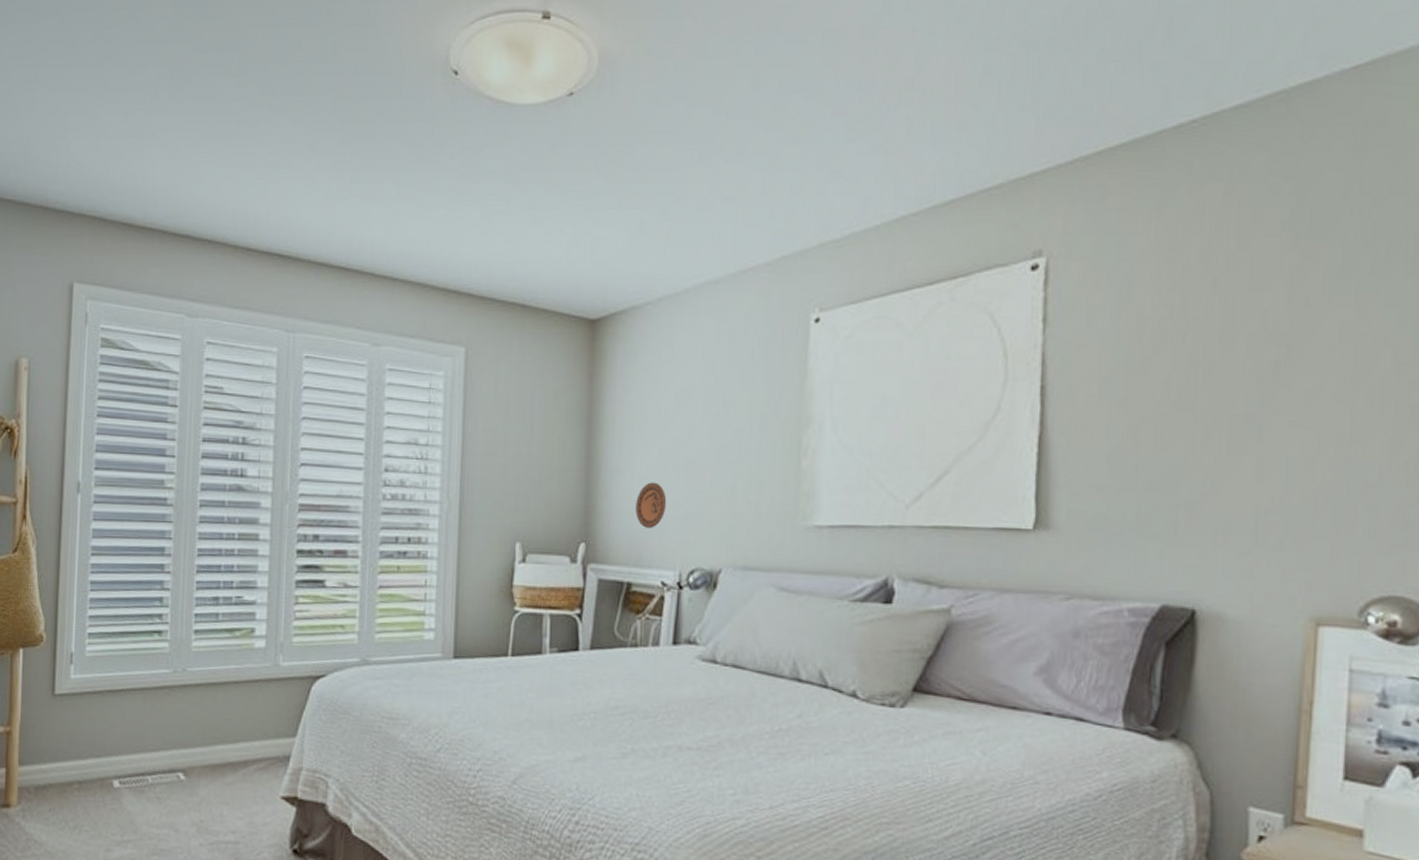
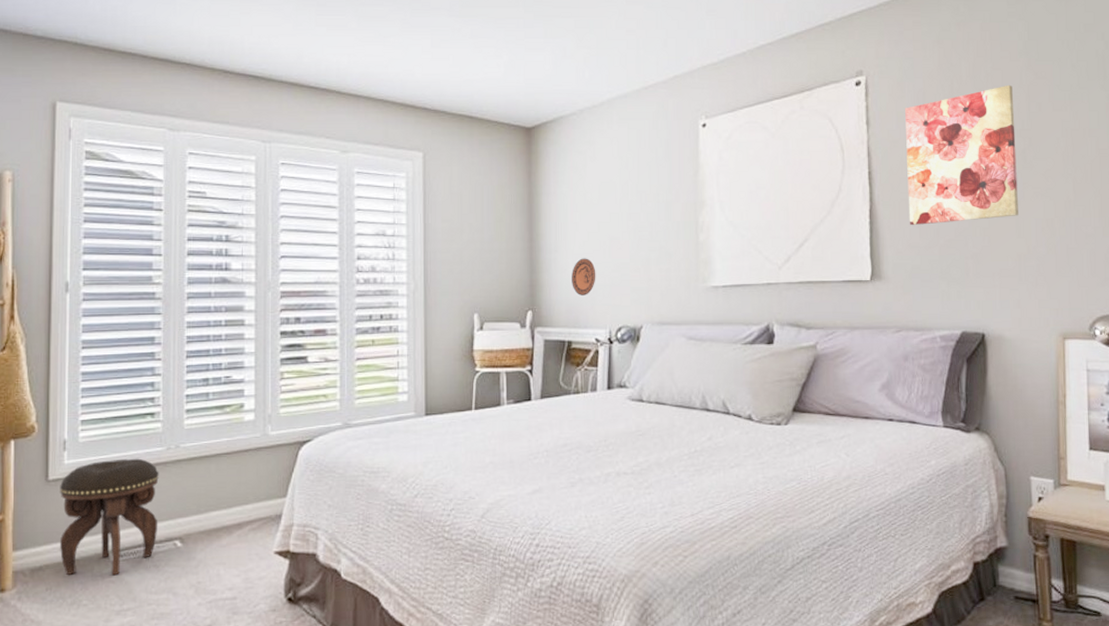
footstool: none [64,678,164,804] -> present [60,458,159,576]
wall art: none [1095,270,1267,460] -> present [905,85,1019,226]

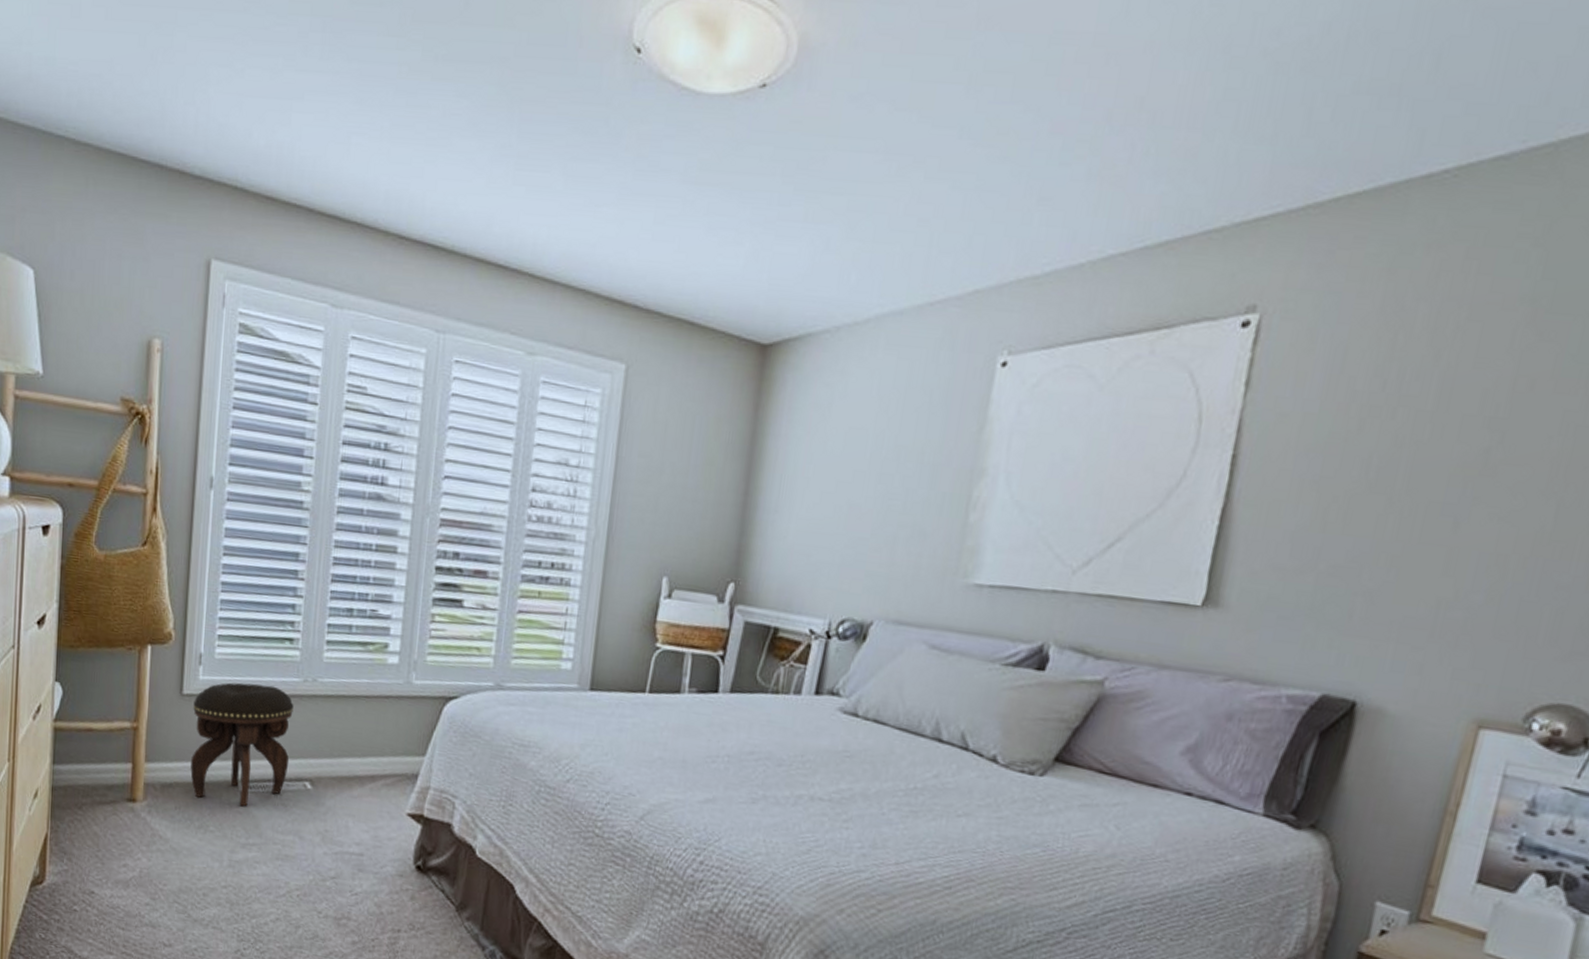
decorative plate: present [572,258,596,295] -> none [790,524,824,573]
wall art: present [905,85,1019,226] -> none [1278,346,1495,545]

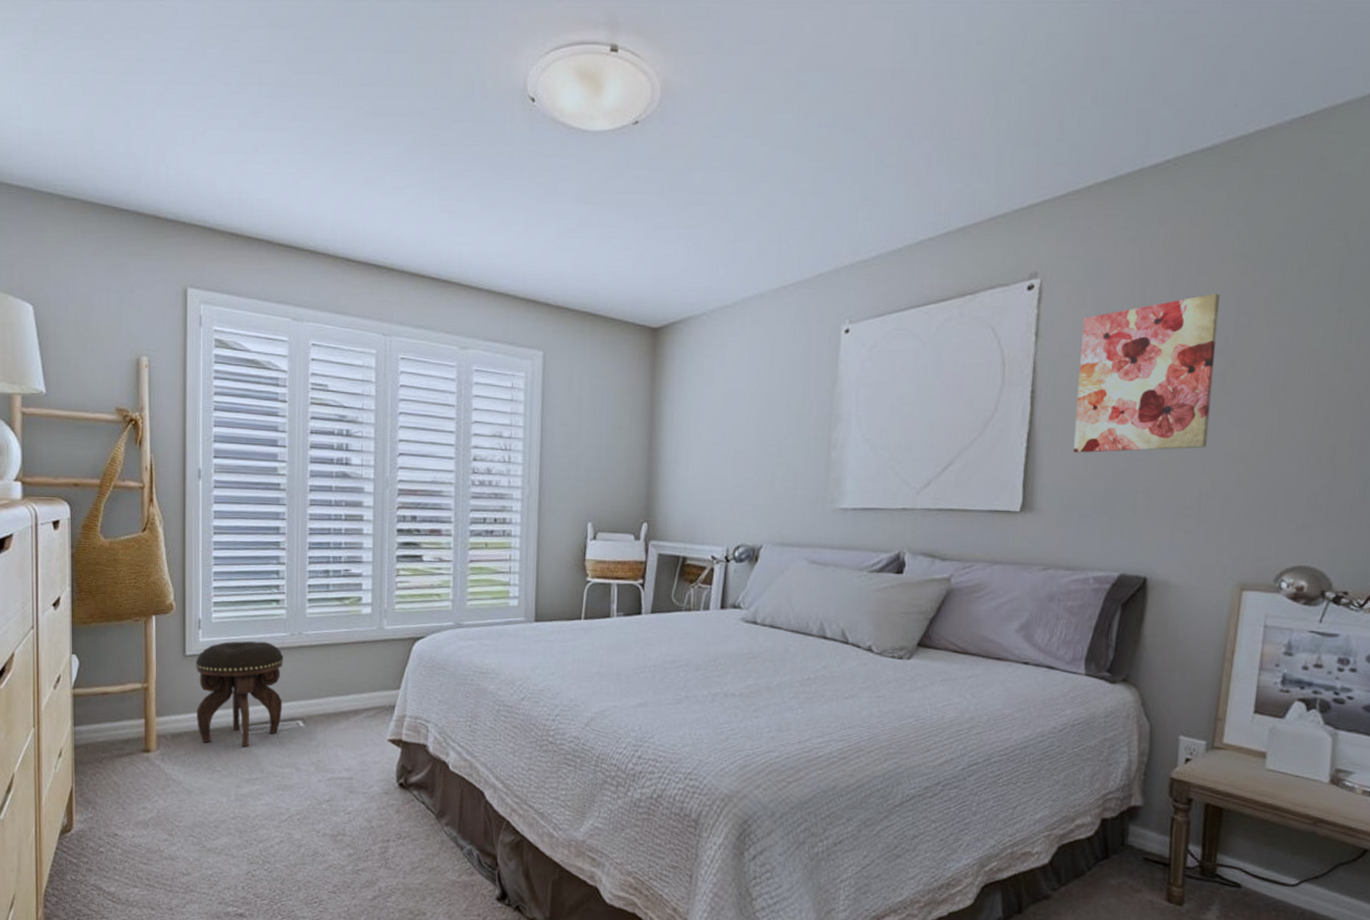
wall art: none [1278,346,1495,545] -> present [1073,293,1220,454]

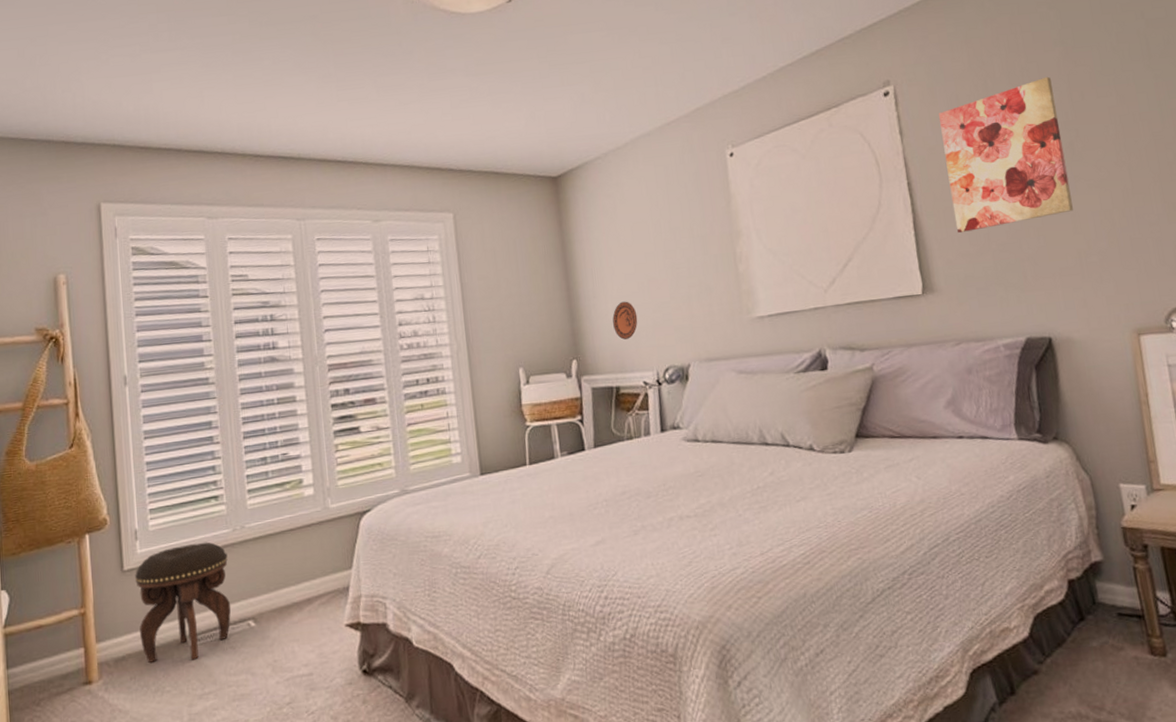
decorative plate: none [690,471,717,510] -> present [612,301,638,340]

